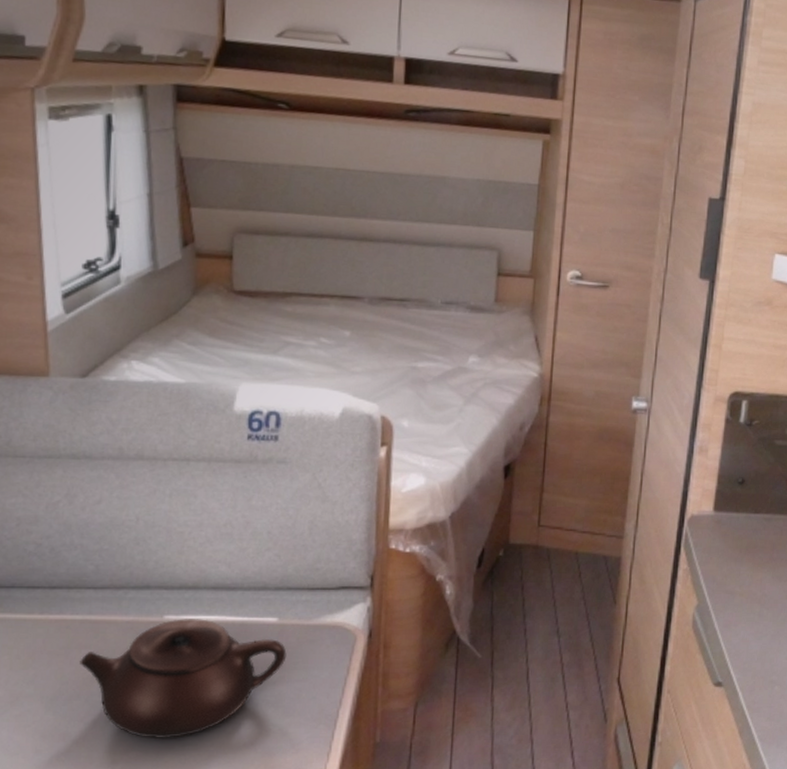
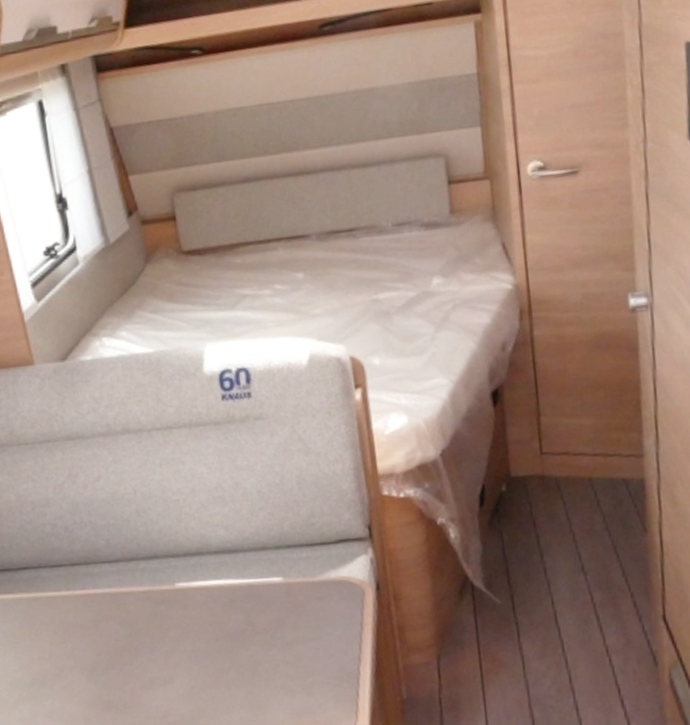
teapot: present [79,619,287,739] -> none [108,583,298,704]

